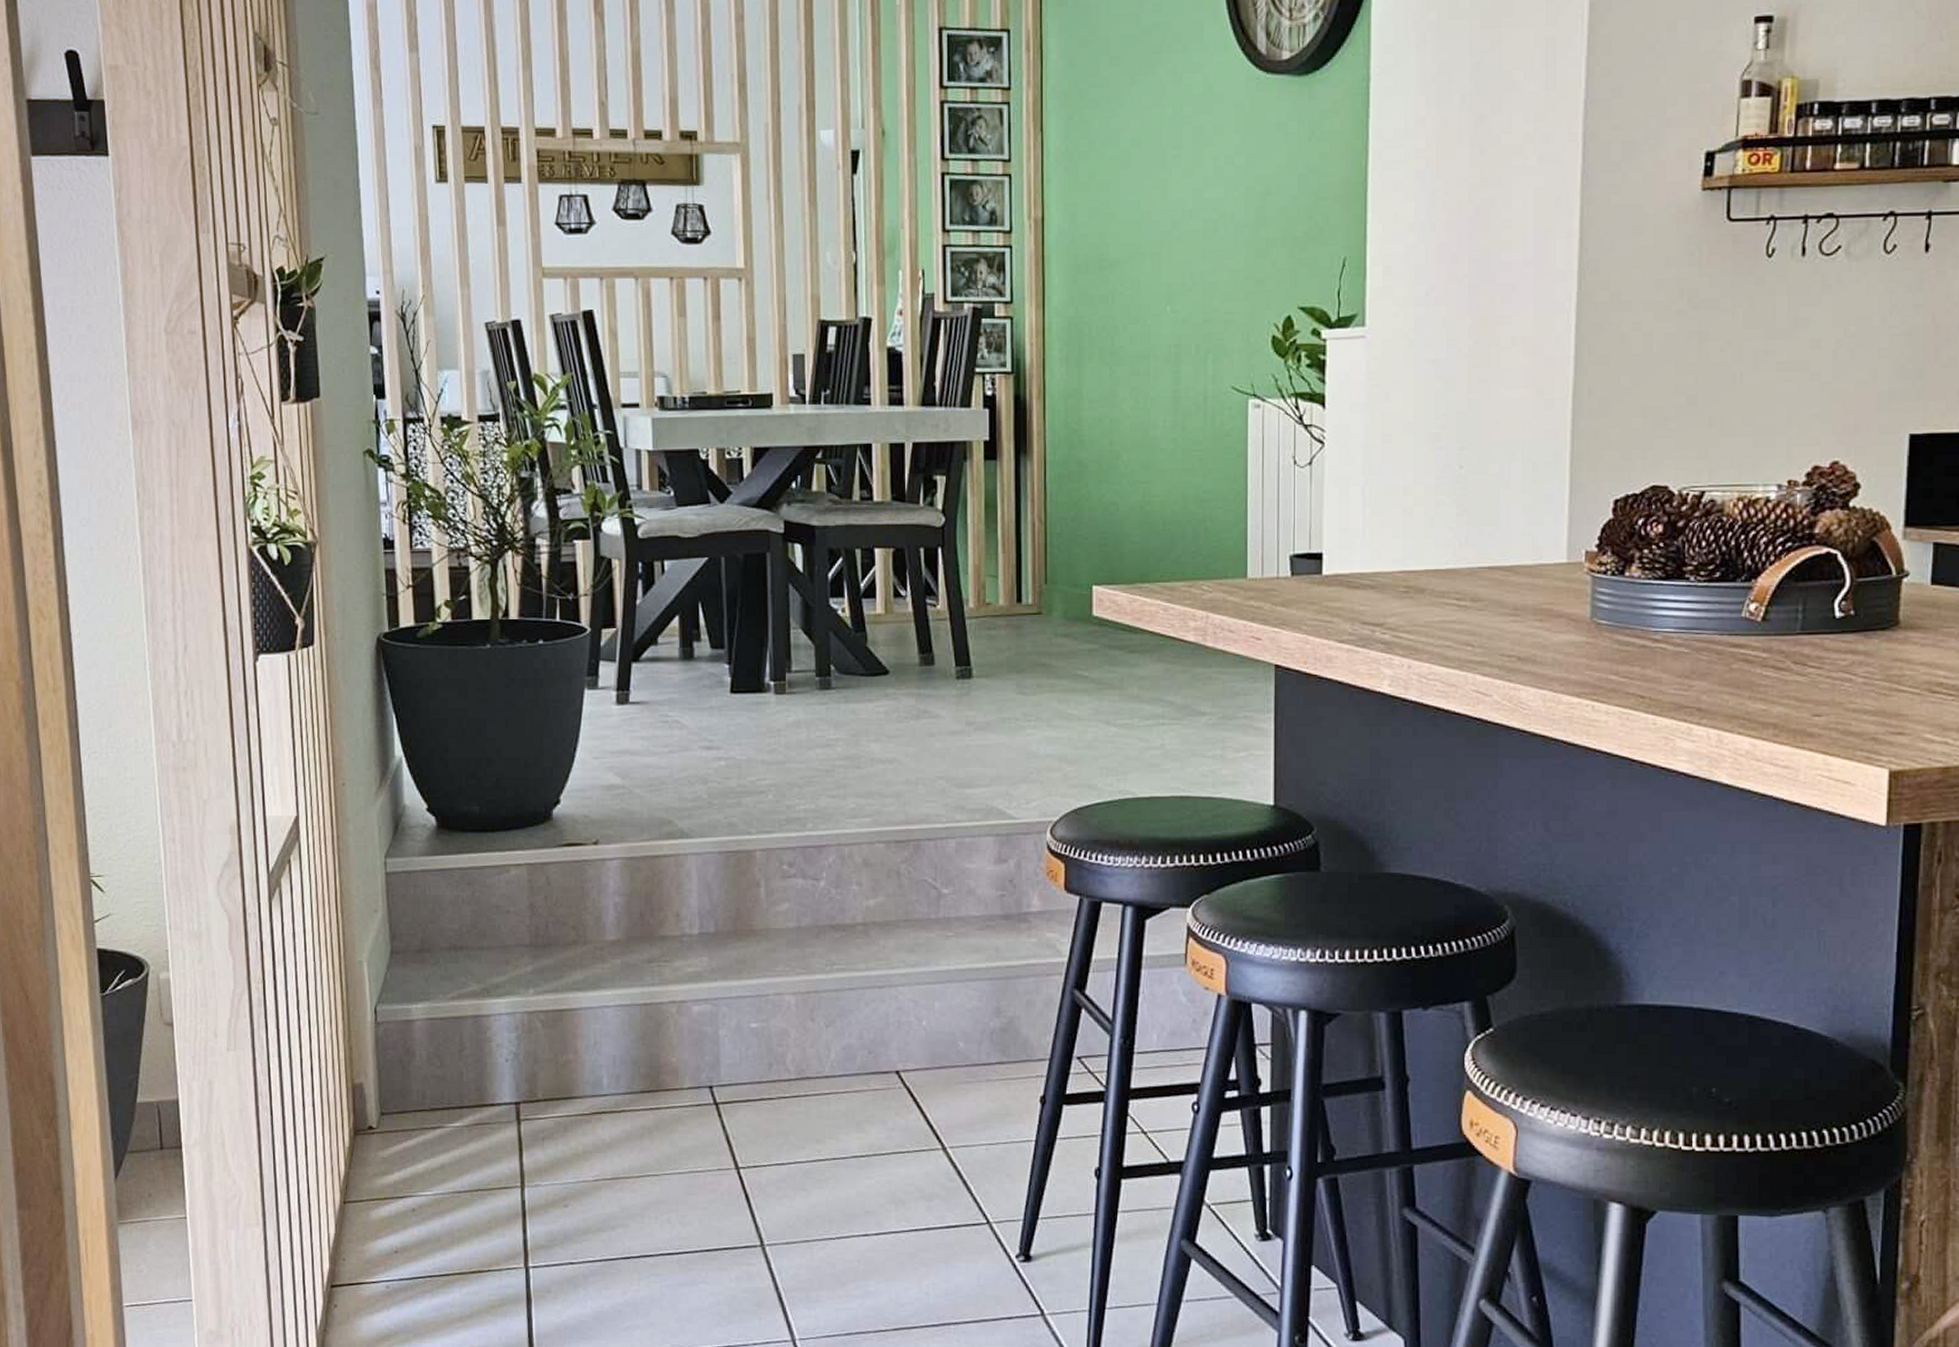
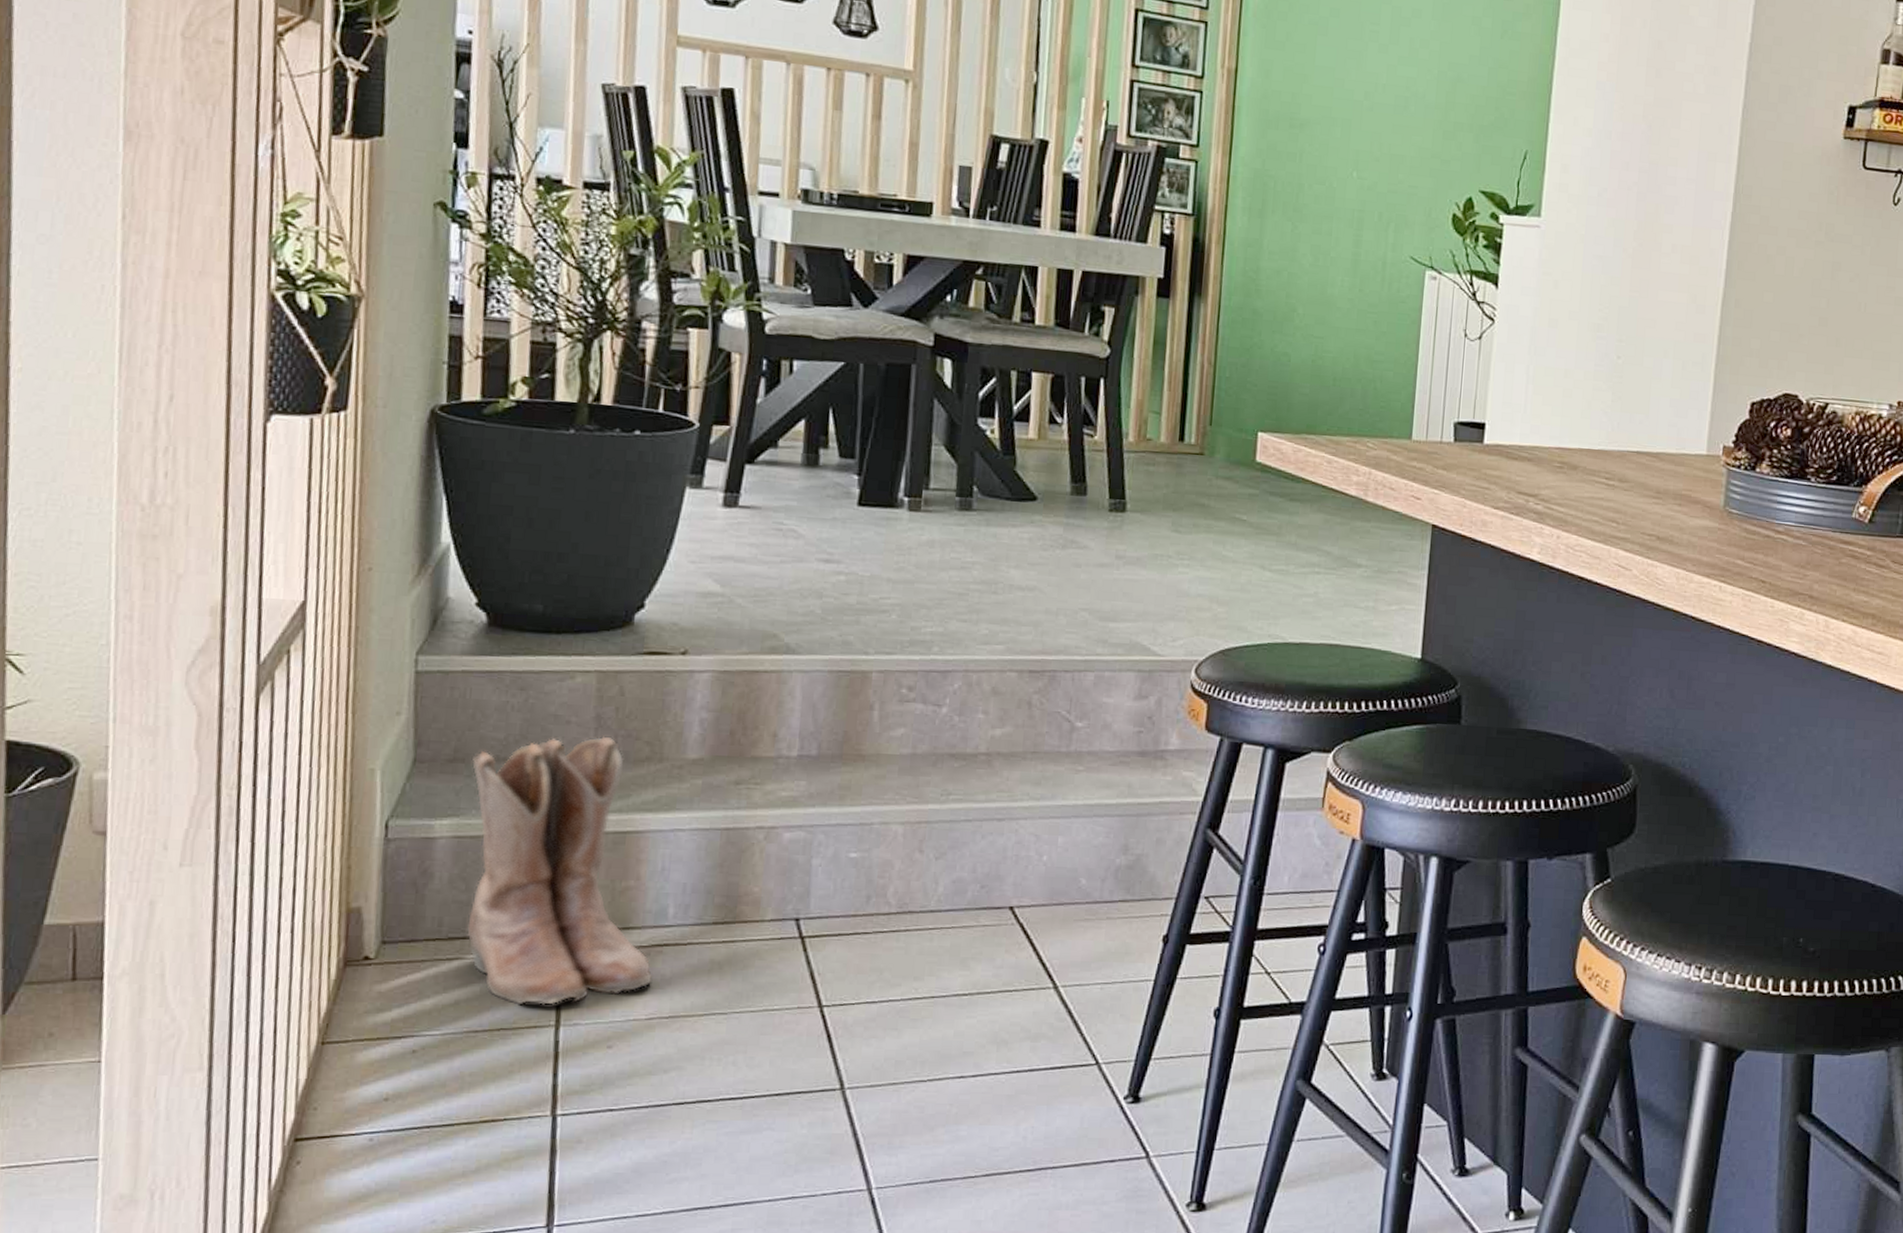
boots: none [435,923,596,1169] -> present [467,736,653,1006]

